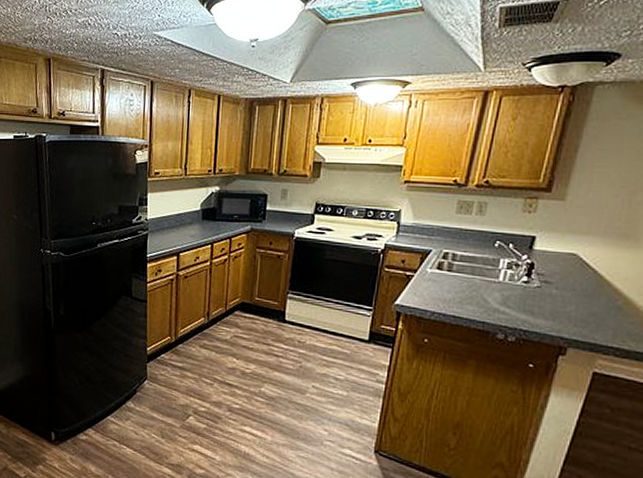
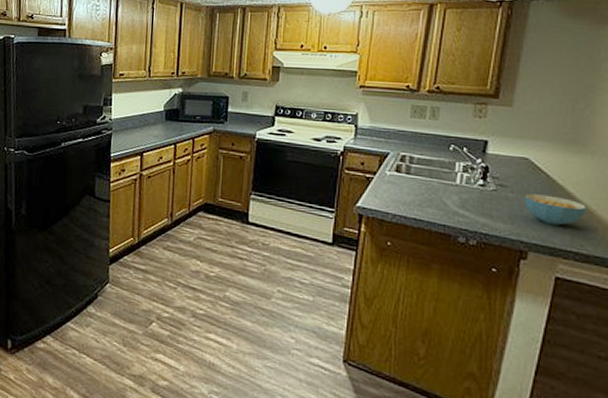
cereal bowl: none [569,290,633,322] -> present [525,193,586,226]

